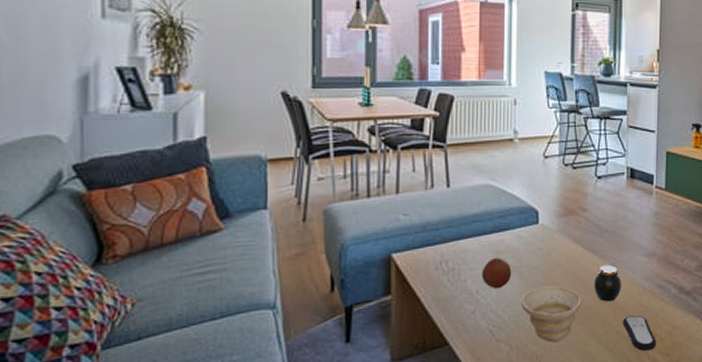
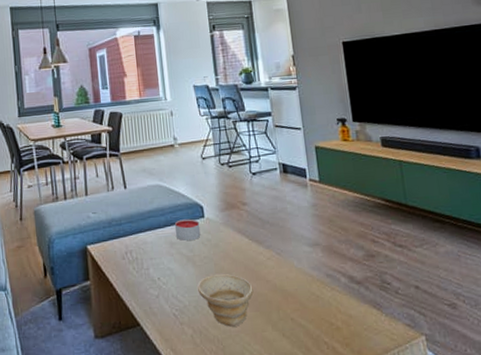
fruit: present [482,258,512,289] -> none [160,249,187,276]
candle: none [502,224,532,249] -> present [174,219,201,241]
jar: present [594,264,621,302] -> none [262,254,290,290]
remote control: present [623,315,656,351] -> none [296,303,334,339]

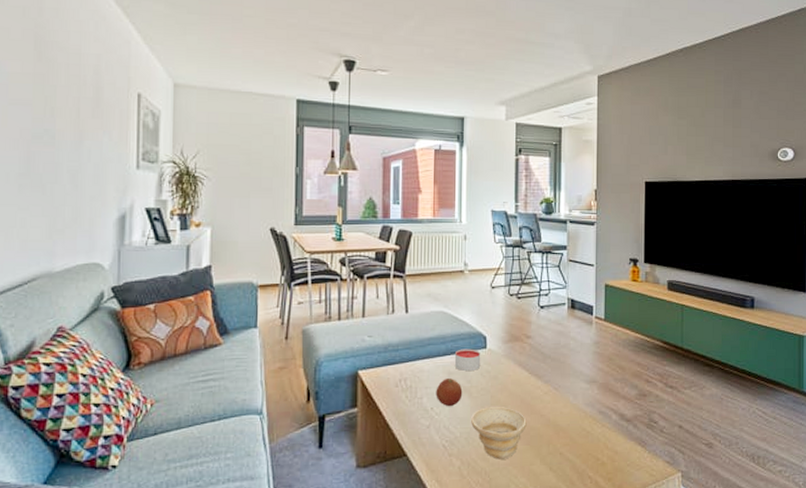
fruit: none [160,249,187,276] -> present [436,379,463,407]

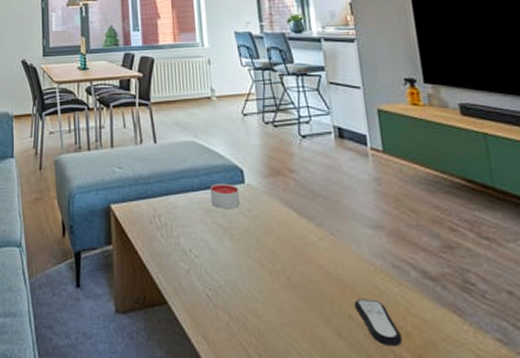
fruit: present [436,379,463,407] -> none [193,217,223,250]
bowl: present [471,406,527,460] -> none [235,251,302,318]
remote control: none [566,439,598,474] -> present [354,298,403,346]

